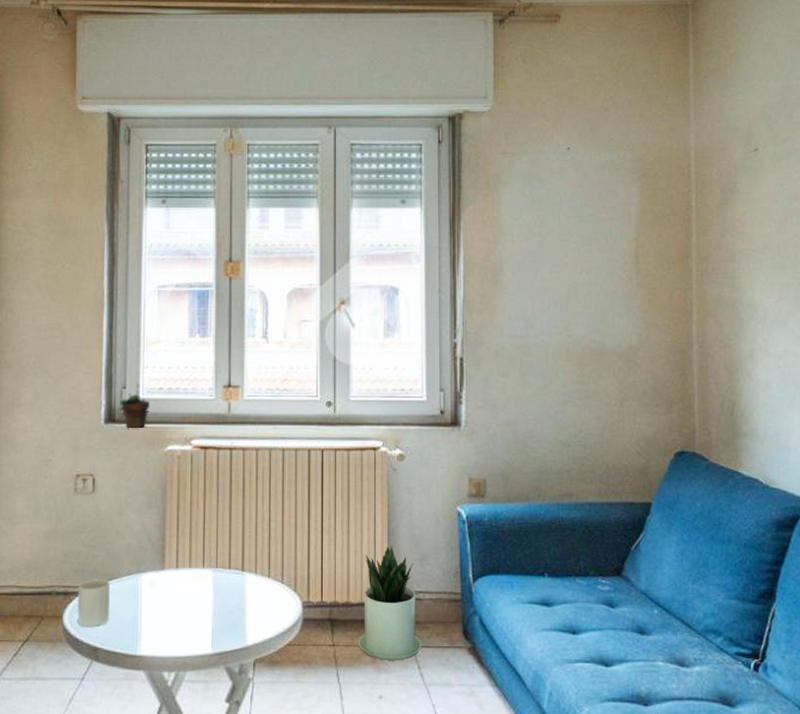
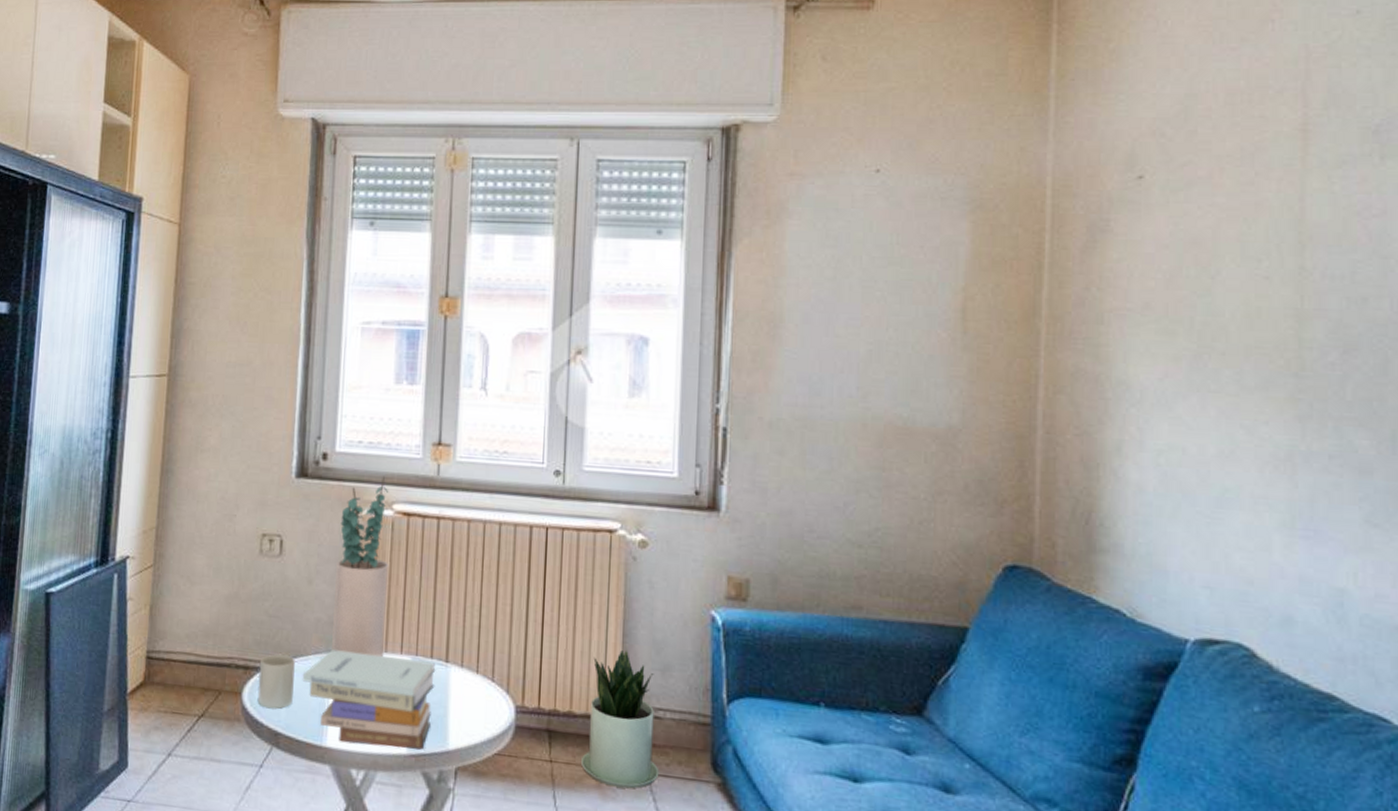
books: none [117,570,234,650] -> present [302,649,436,750]
succulent plant: present [120,383,151,429] -> none [314,433,348,487]
vase: none [142,416,190,572] -> present [332,476,389,657]

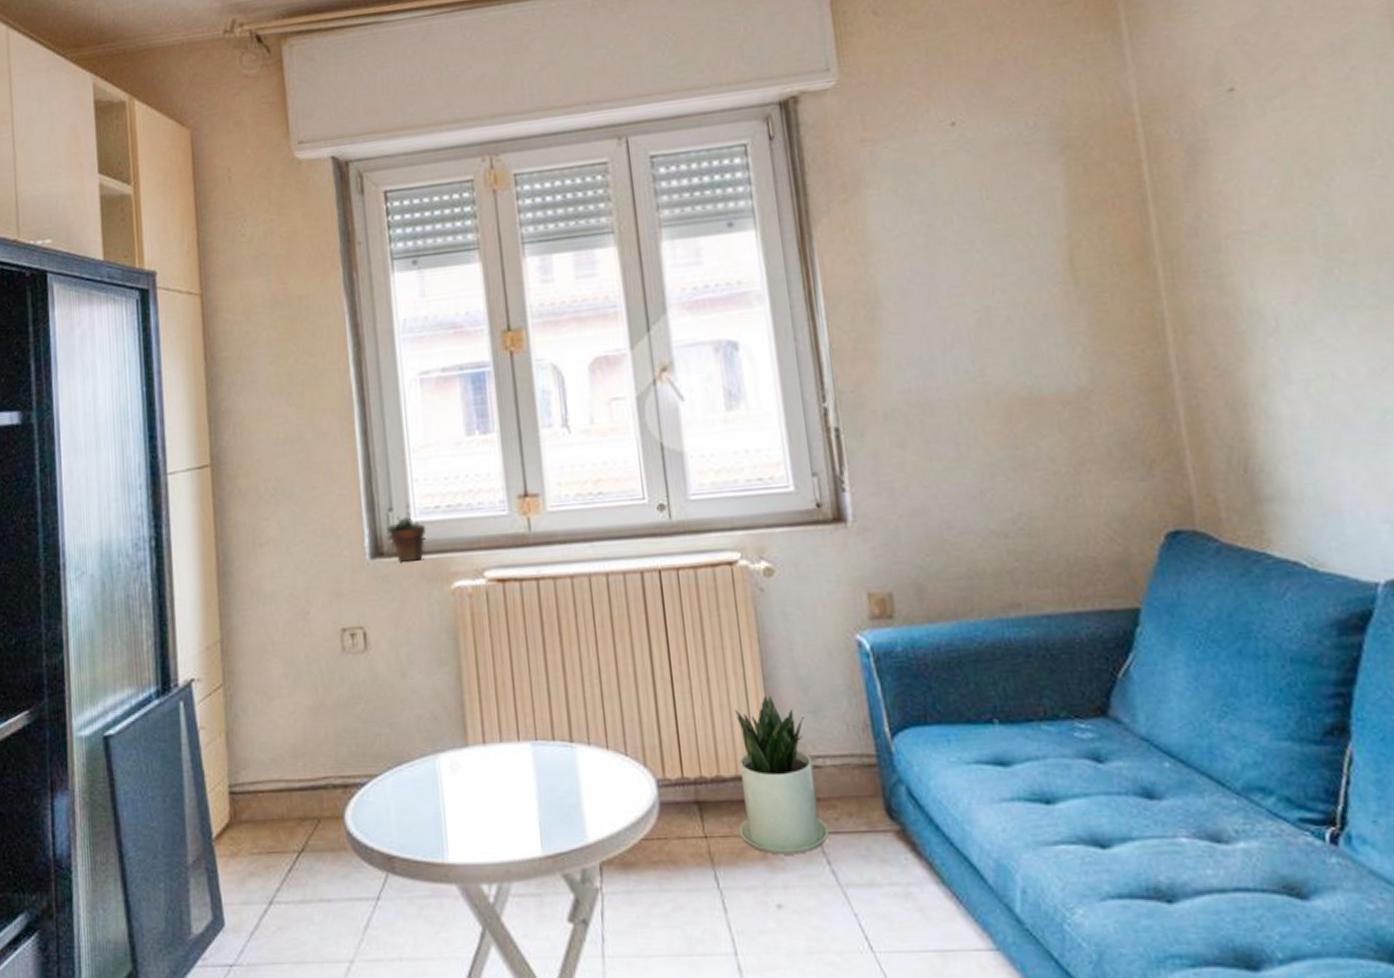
mug: present [257,654,295,710] -> none [359,764,404,830]
books: present [302,649,436,750] -> none [410,744,564,855]
succulent plant: none [314,433,348,487] -> present [387,502,427,564]
vase: present [332,476,389,657] -> none [428,541,500,751]

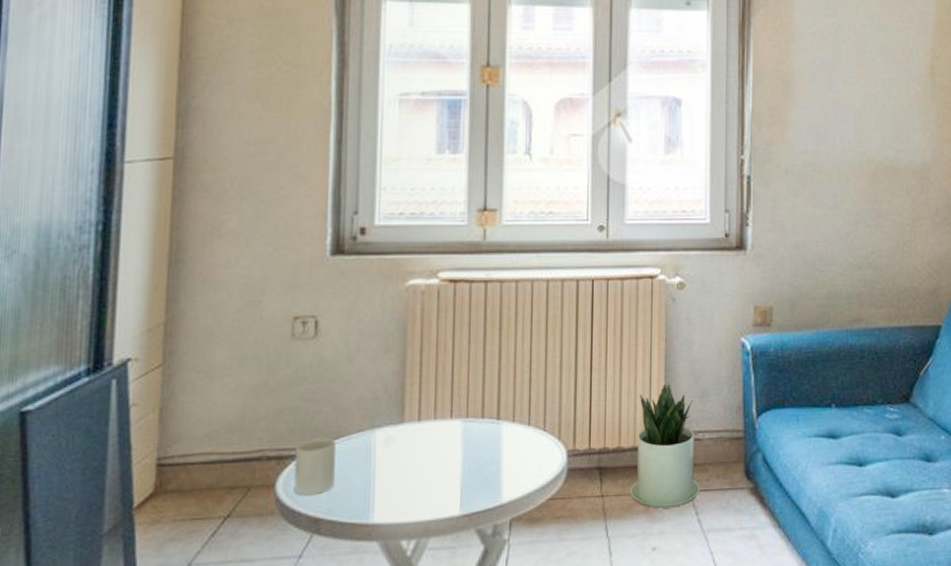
mug: none [359,764,404,830] -> present [293,438,336,496]
succulent plant: present [387,502,427,564] -> none [351,207,389,261]

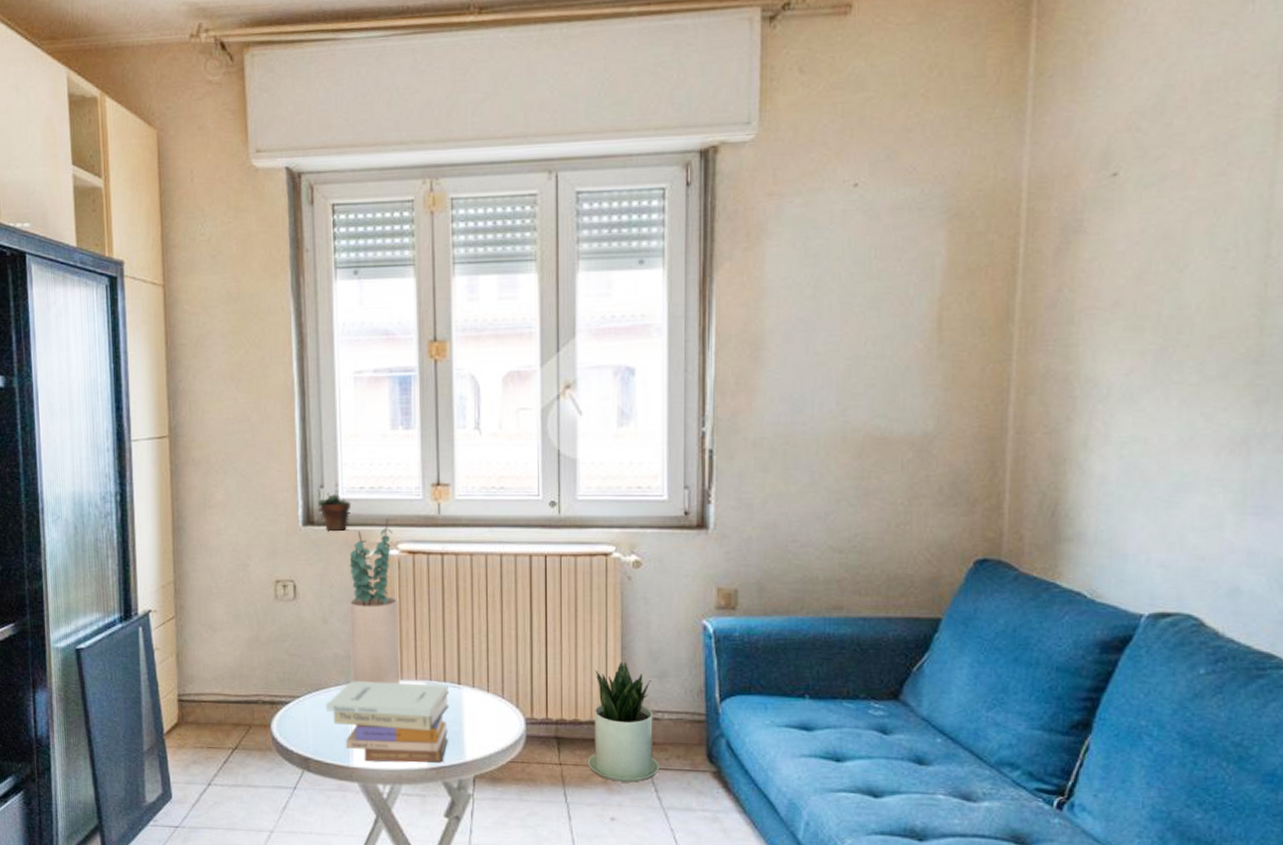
mug: present [293,438,336,496] -> none [284,689,319,738]
books: none [344,421,488,515] -> present [325,681,450,763]
succulent plant: none [351,207,389,261] -> present [318,481,352,532]
vase: none [376,245,436,426] -> present [349,518,400,684]

